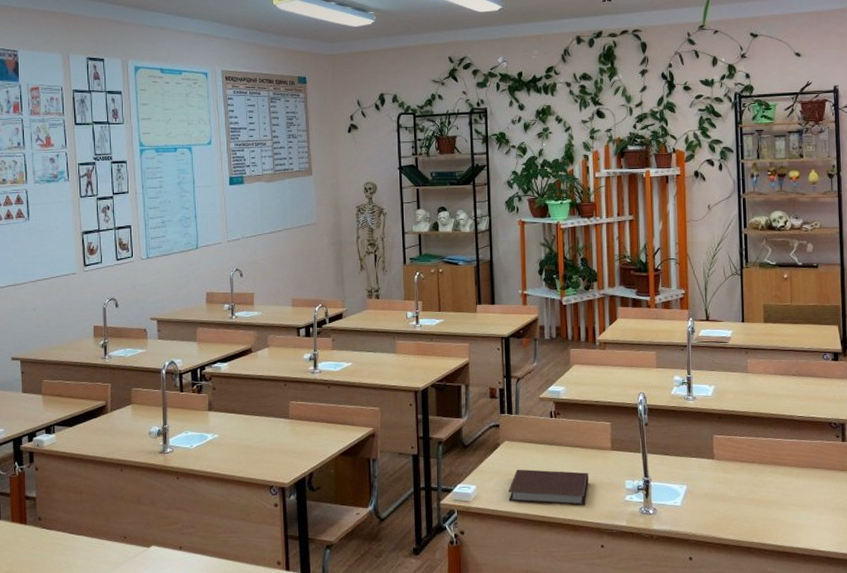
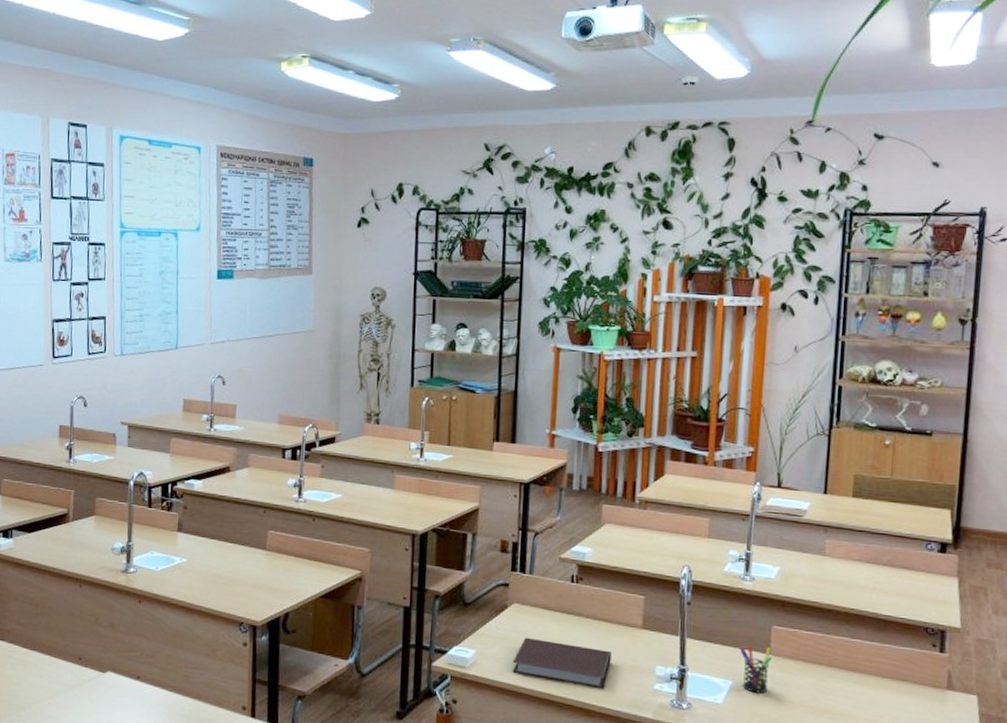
pen holder: none [689,454,716,493] -> present [739,646,772,694]

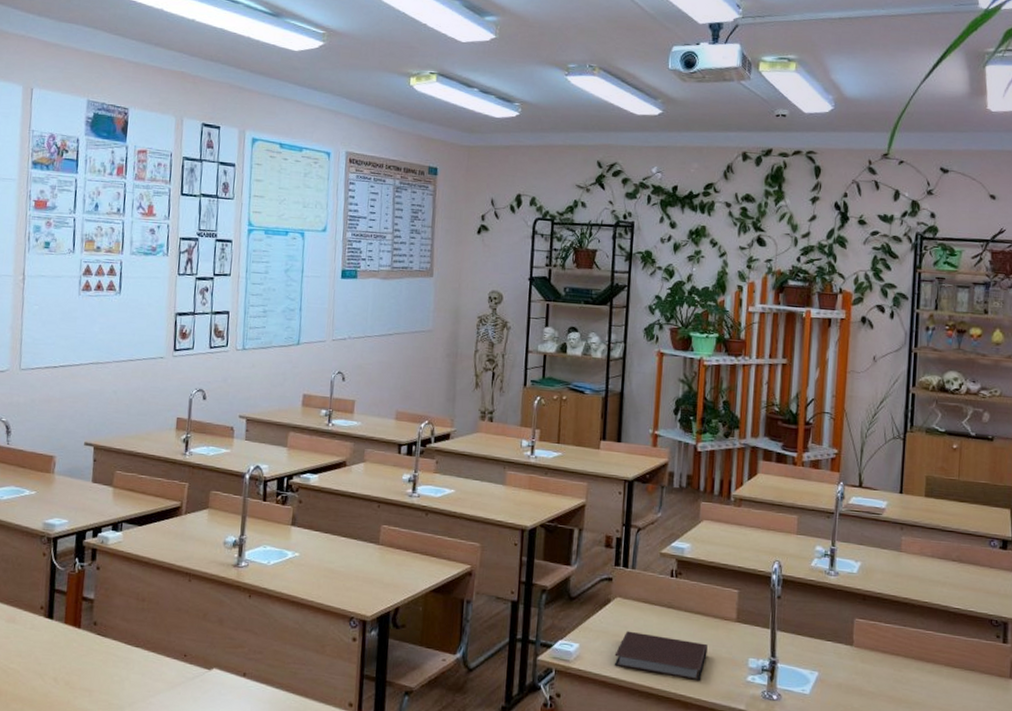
pen holder: present [739,646,772,694] -> none [824,638,854,684]

